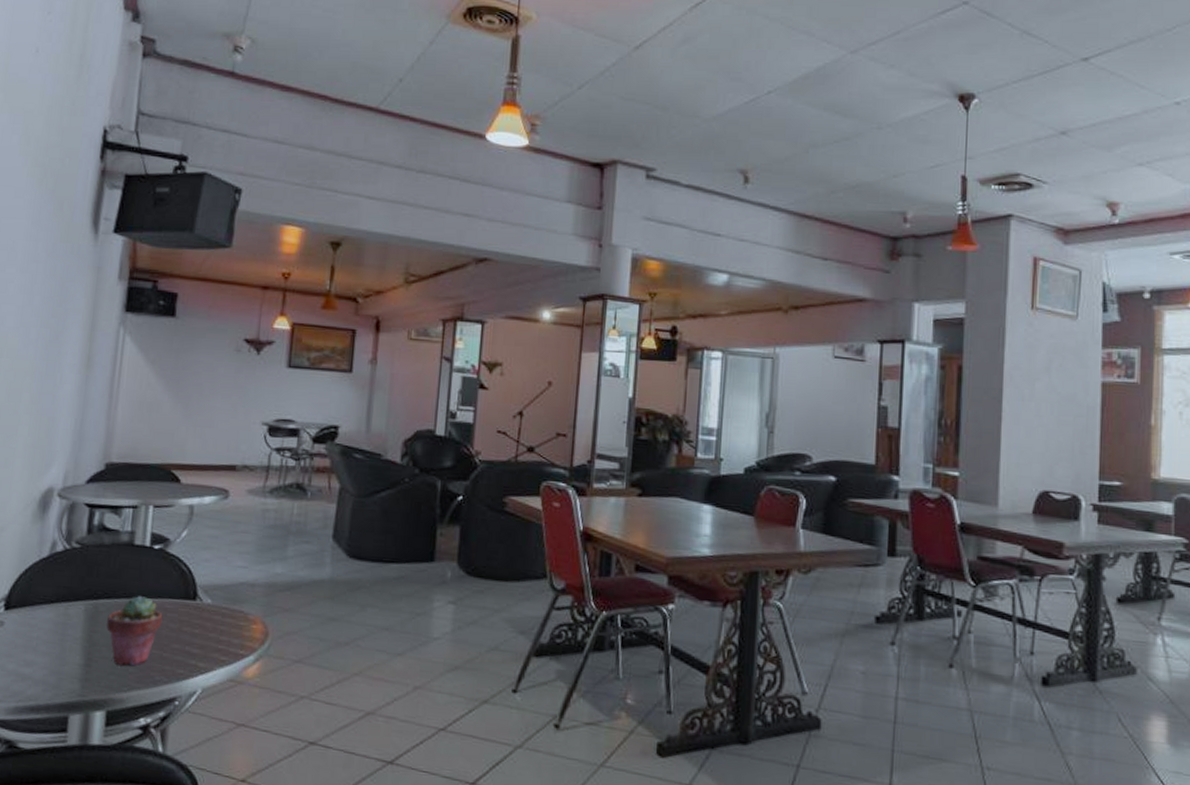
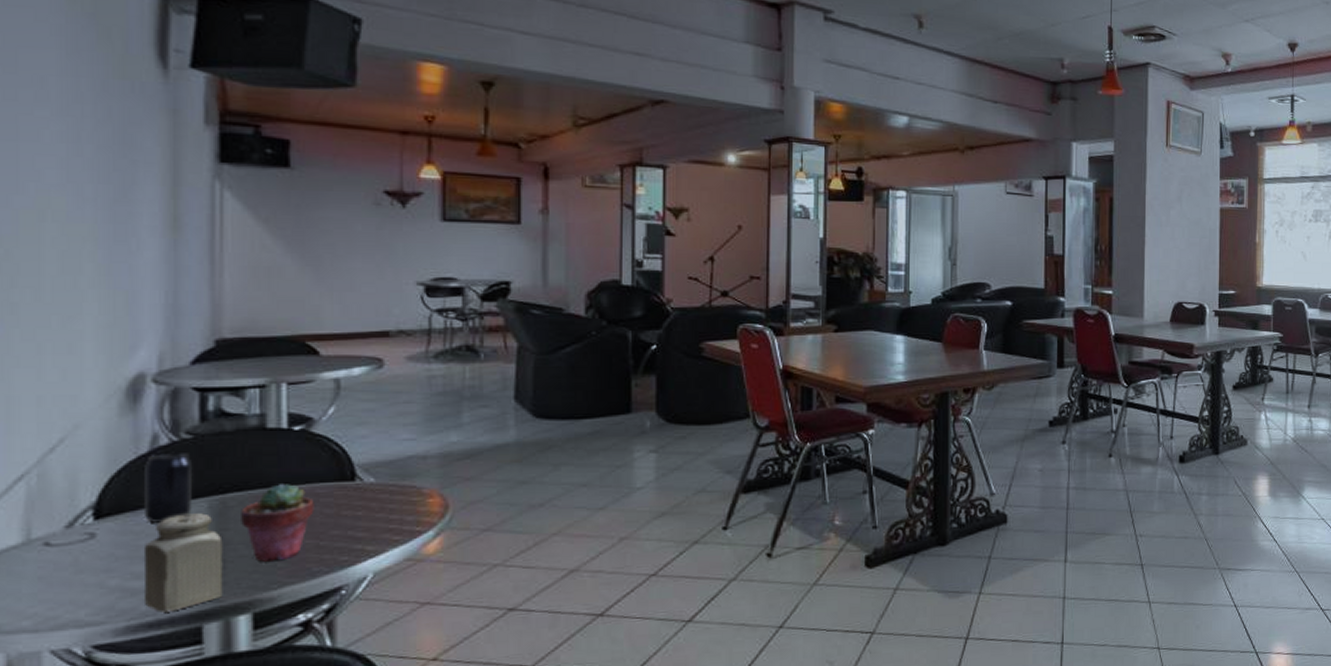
salt shaker: none [30,613,92,700] -> present [143,513,223,612]
beverage can: none [39,558,77,619] -> present [145,453,193,523]

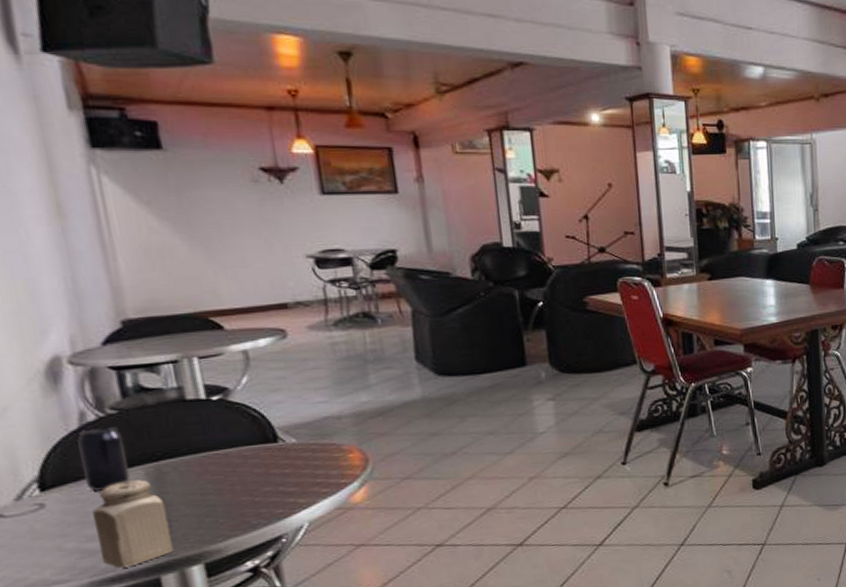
potted succulent: present [239,484,314,562] -> none [176,448,245,519]

